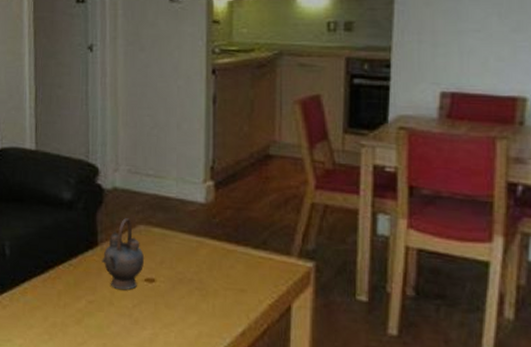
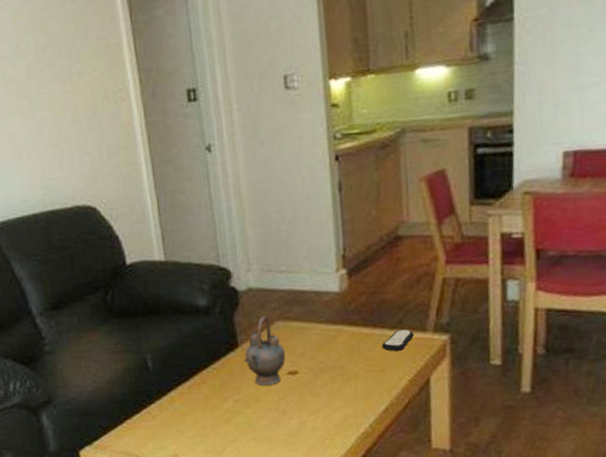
remote control: none [244,250,279,272] -> present [382,329,415,351]

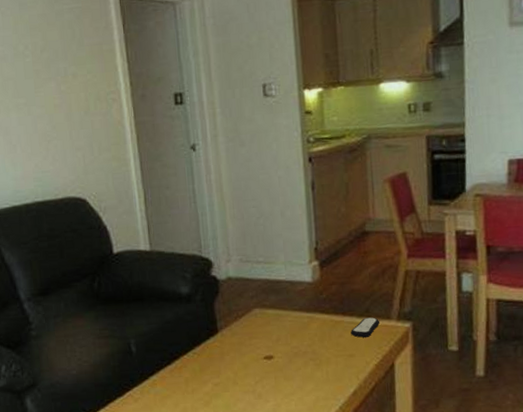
teapot: present [244,316,286,386] -> none [223,304,262,370]

